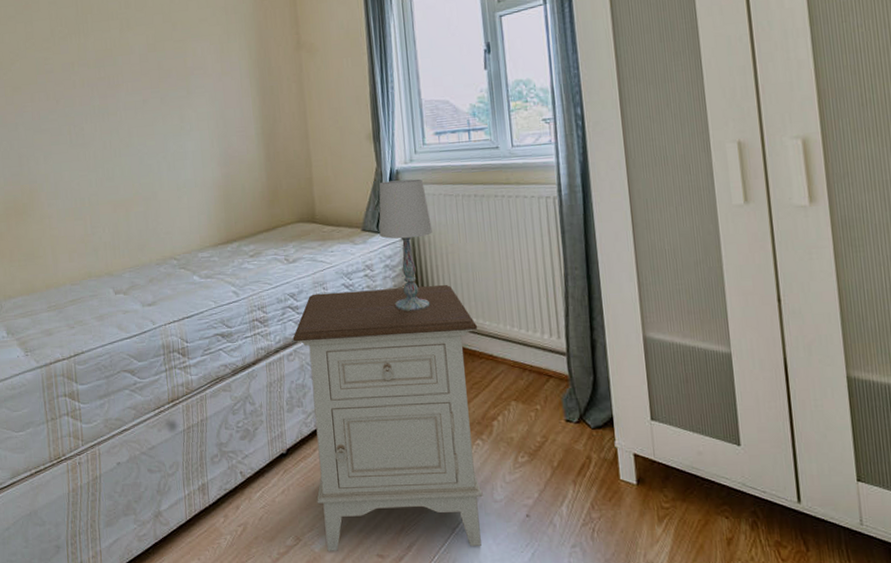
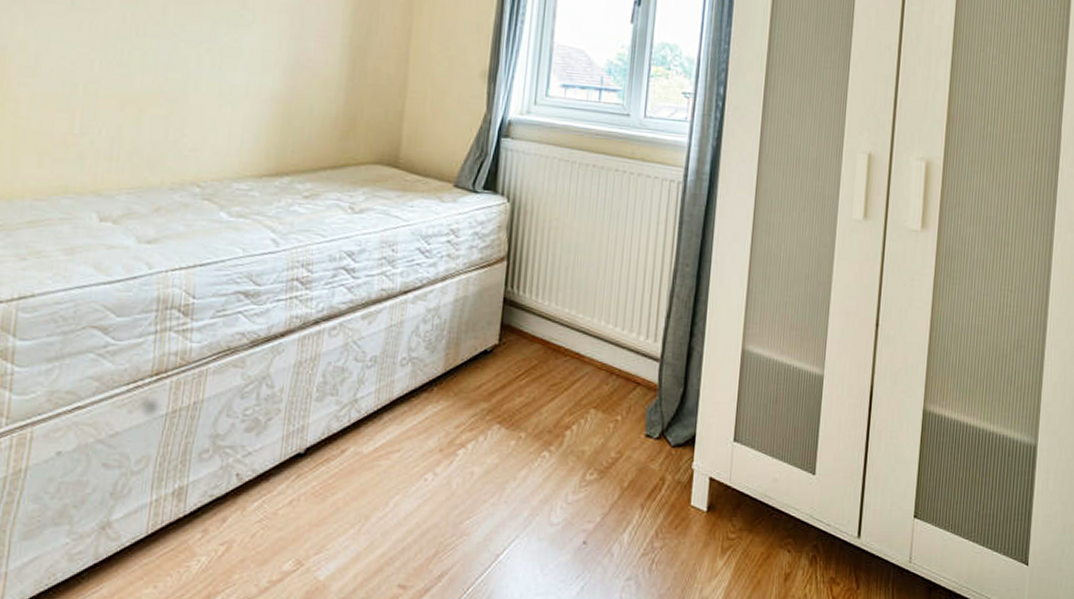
nightstand: present [293,284,483,551] -> none [333,255,569,580]
table lamp: present [379,178,432,311] -> none [474,131,539,292]

